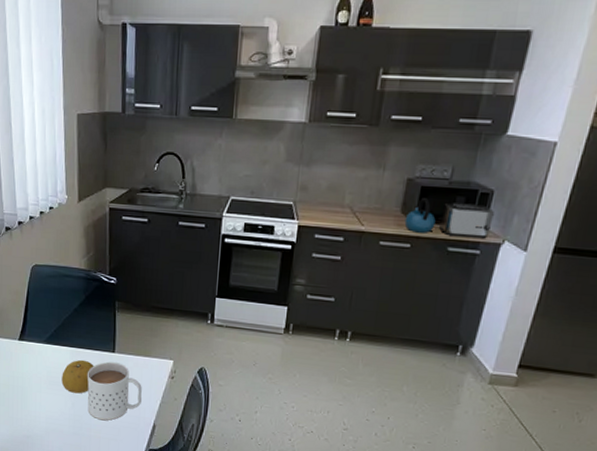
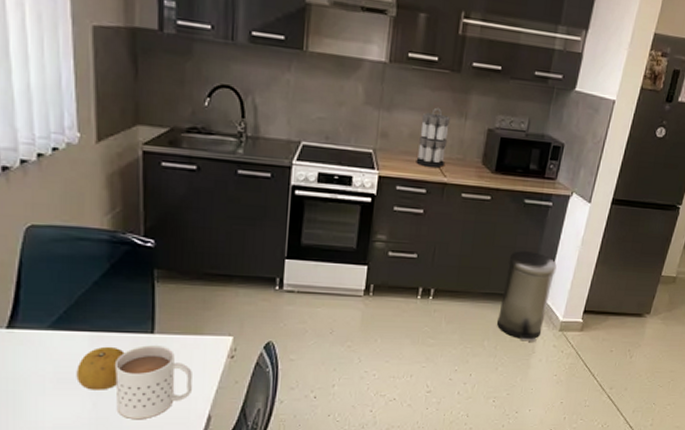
spice rack: none [334,160,368,218] -> present [416,107,450,169]
kettle: present [404,198,436,235] -> none [485,149,514,187]
pedal bin: none [417,299,486,393] -> present [497,251,557,342]
toaster: present [438,202,495,239] -> none [516,154,565,191]

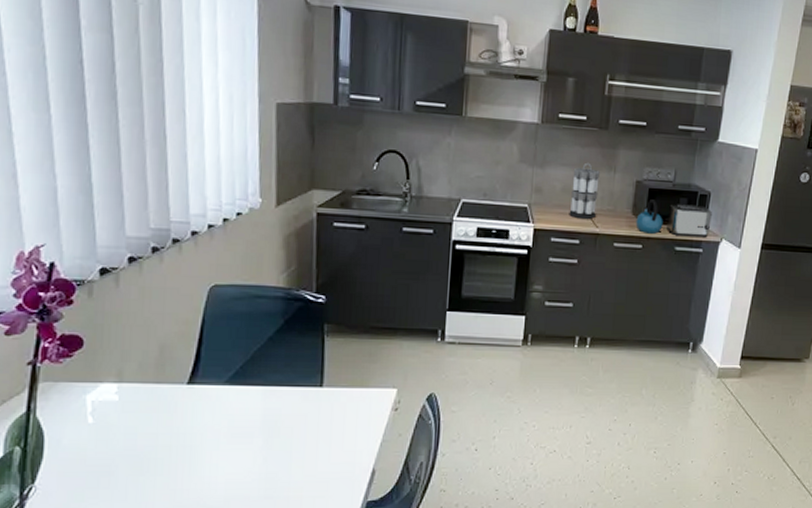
fruit: present [76,346,125,390] -> none [249,400,295,445]
mug: present [114,345,192,420] -> none [284,399,358,475]
kettle: none [485,149,514,187] -> present [635,199,663,235]
pedal bin: present [497,251,557,342] -> none [654,297,711,389]
toaster: none [516,154,565,191] -> present [665,203,713,238]

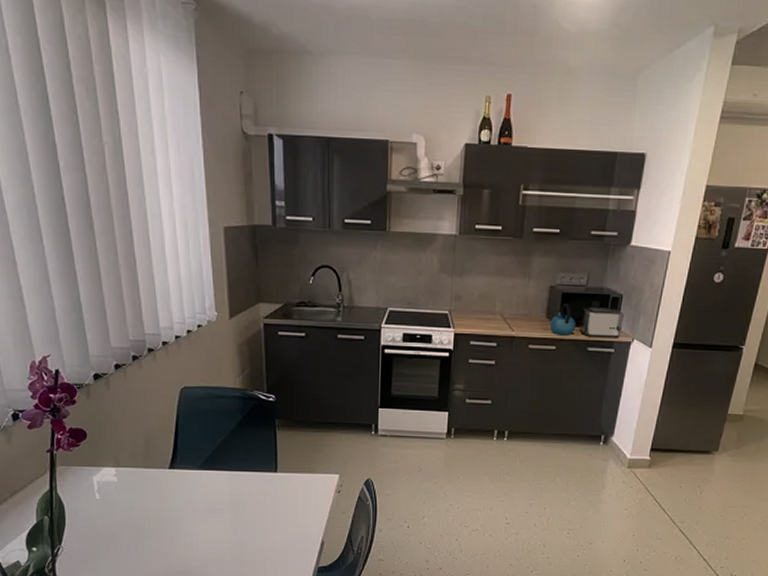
spice rack: present [569,162,600,220] -> none [486,270,515,324]

